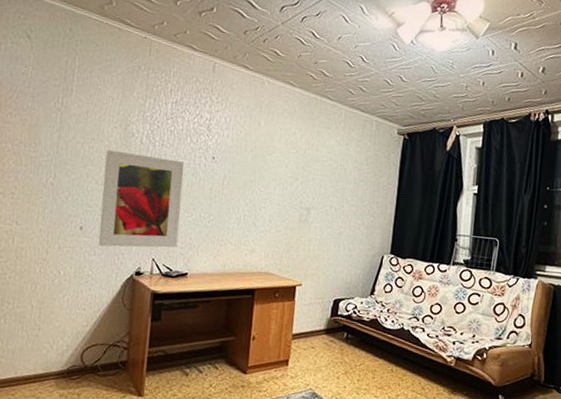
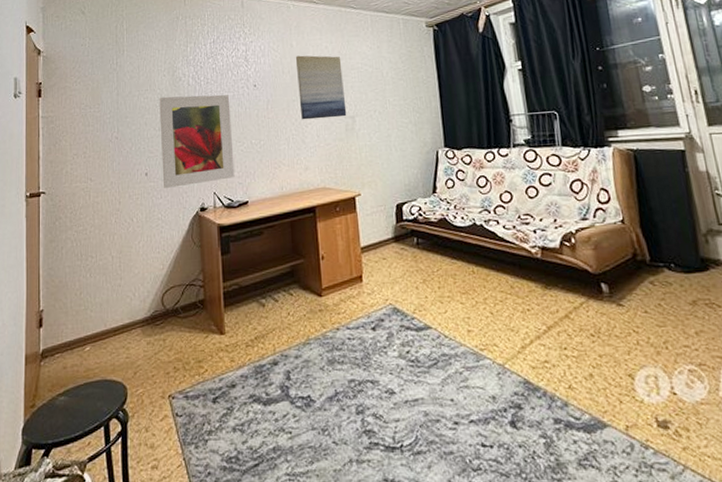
wall art: none [256,136,308,207] -> present [295,55,347,120]

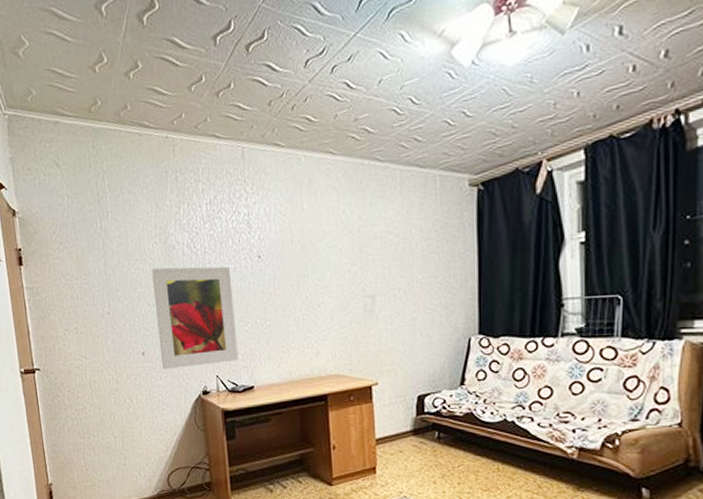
wall art: present [295,55,347,120] -> none [306,220,366,299]

